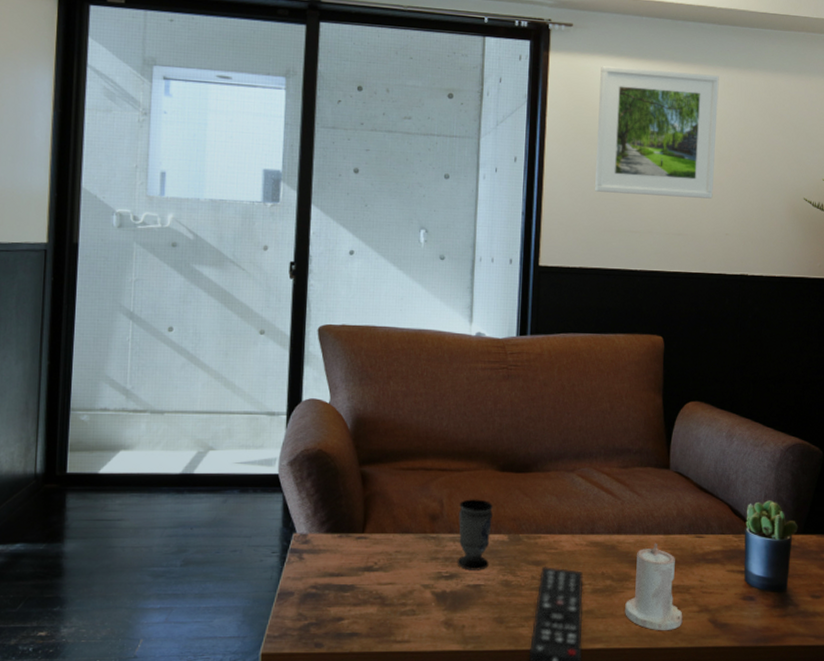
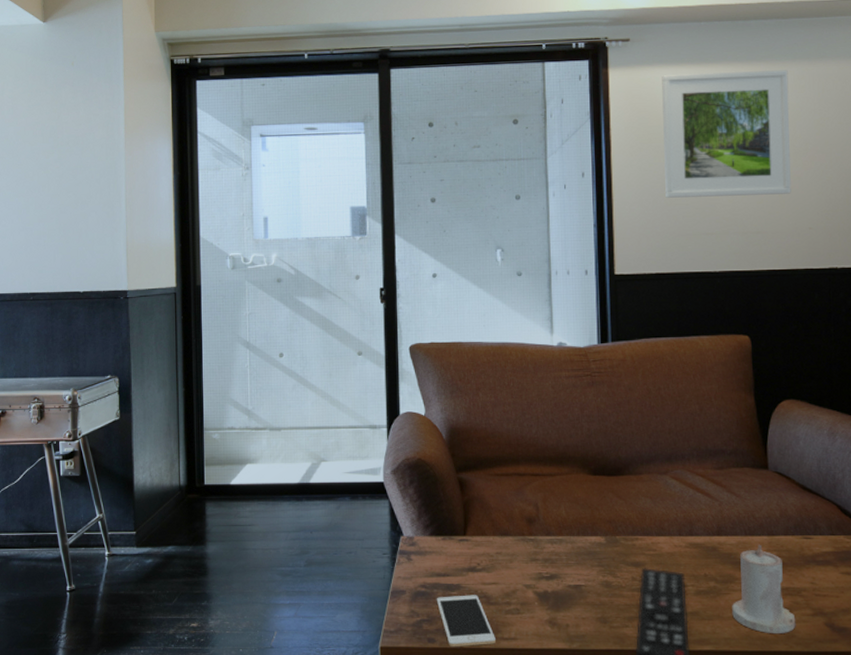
cell phone: none [327,596,388,652] -> present [436,595,496,647]
cup: present [457,499,493,570] -> none [554,502,588,571]

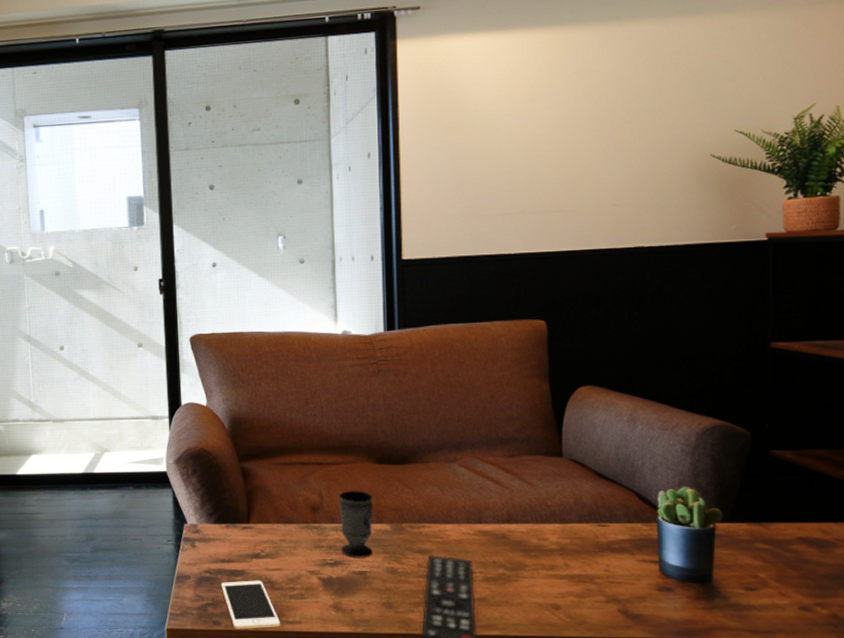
cup: none [554,502,588,571] -> present [339,491,373,558]
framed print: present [662,70,791,198] -> none [455,33,596,177]
candle: present [732,544,796,633] -> none [521,532,588,620]

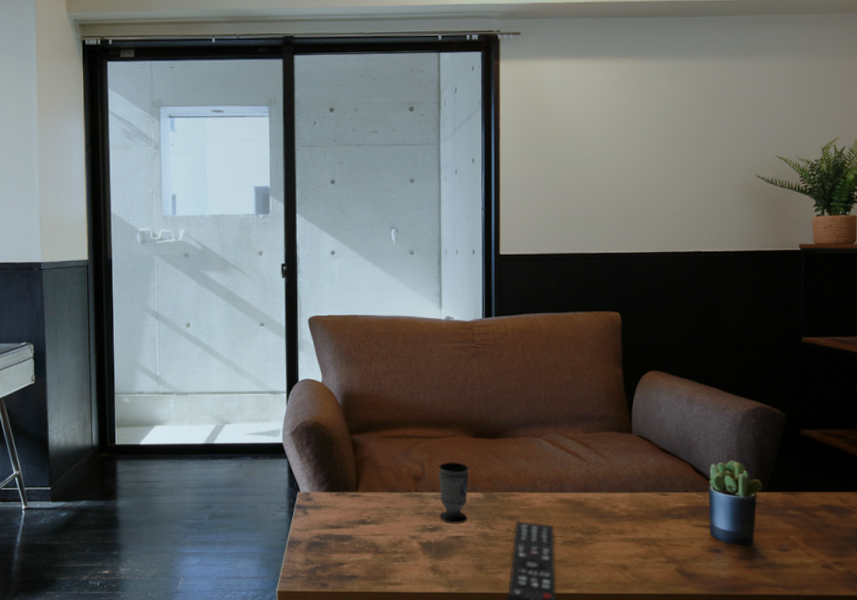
cell phone: present [220,580,280,630] -> none [329,545,383,592]

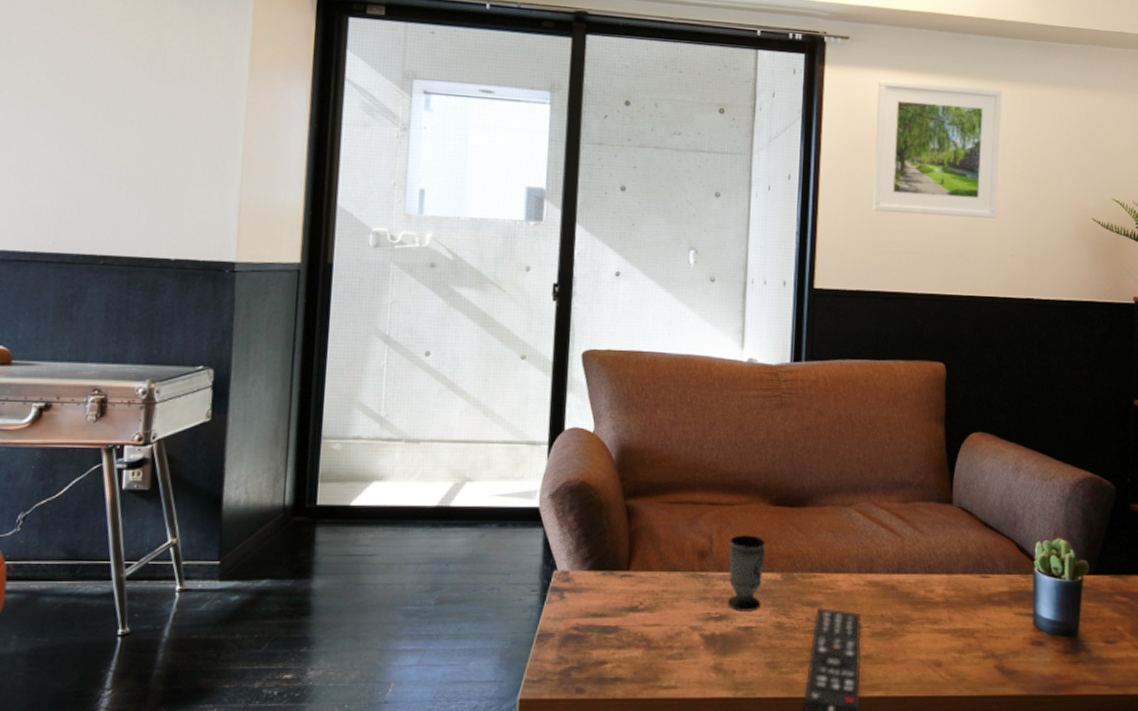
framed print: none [549,66,665,184] -> present [873,80,1002,219]

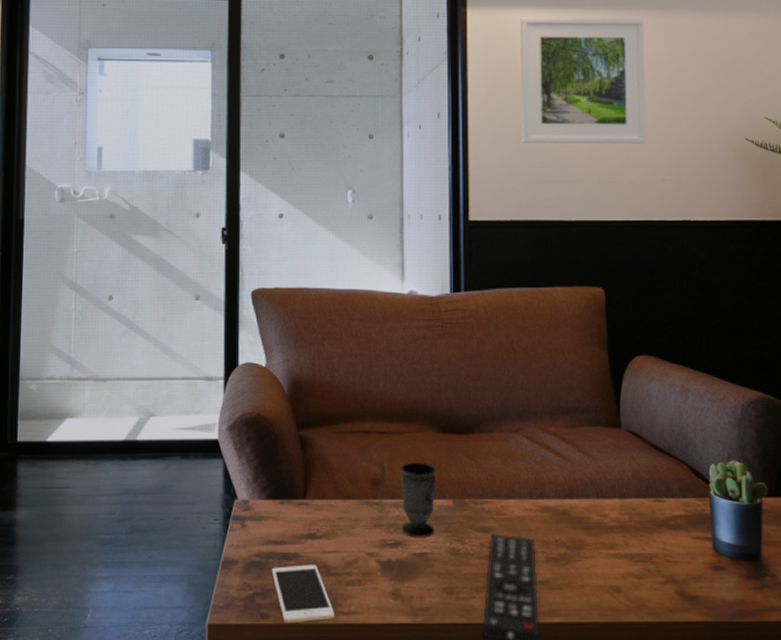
cell phone: none [589,638,653,698] -> present [271,564,334,624]

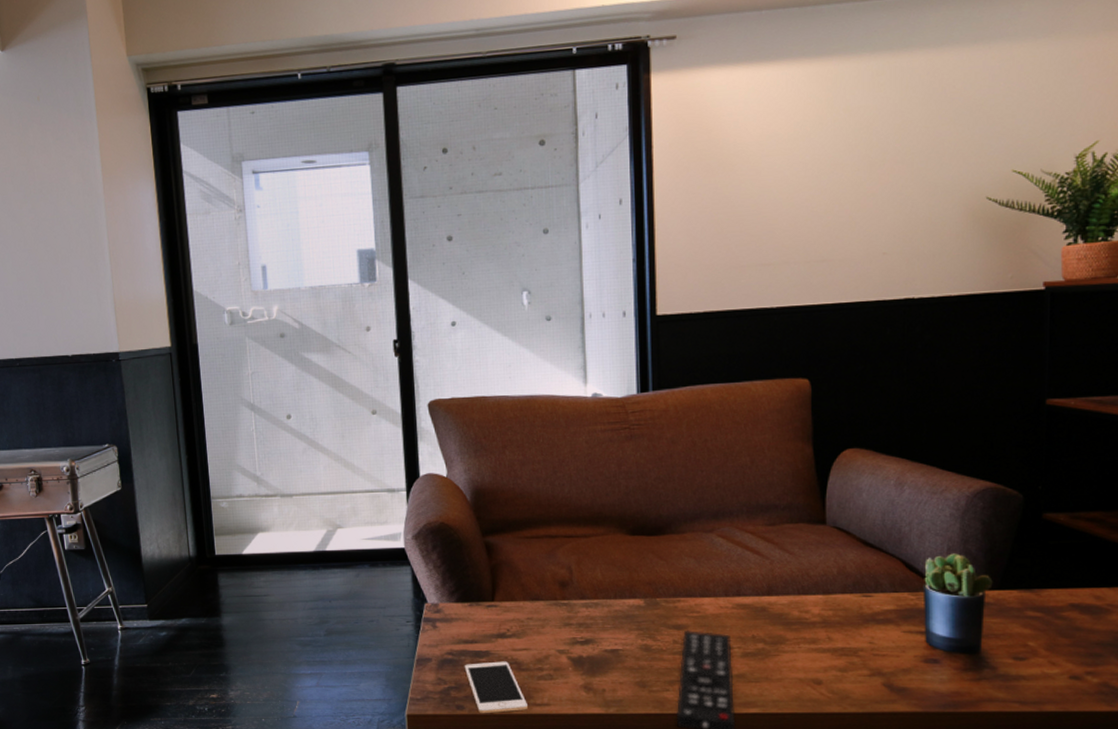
cup: present [401,462,436,538] -> none [589,564,626,636]
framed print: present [520,18,646,144] -> none [714,64,865,225]

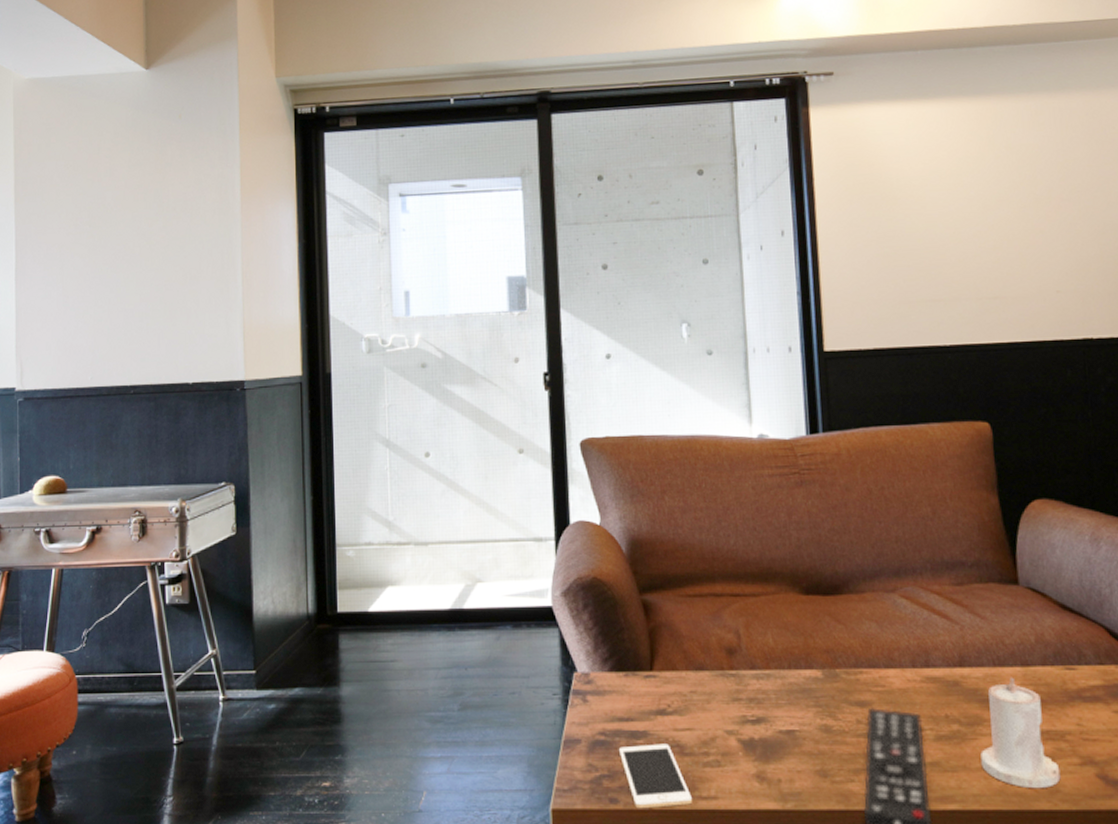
candle: none [782,603,851,695] -> present [981,677,1061,788]

